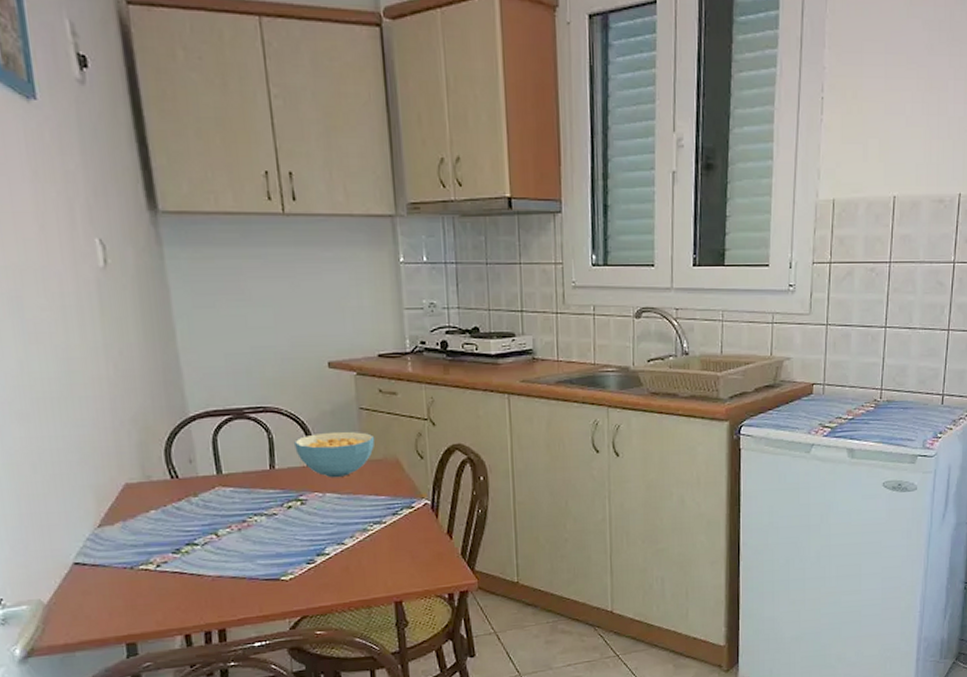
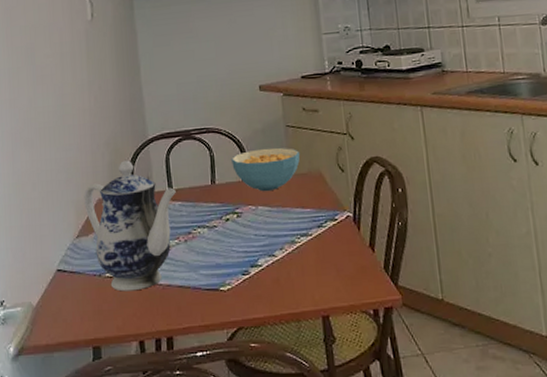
teapot: none [105,440,226,585] -> present [84,160,176,292]

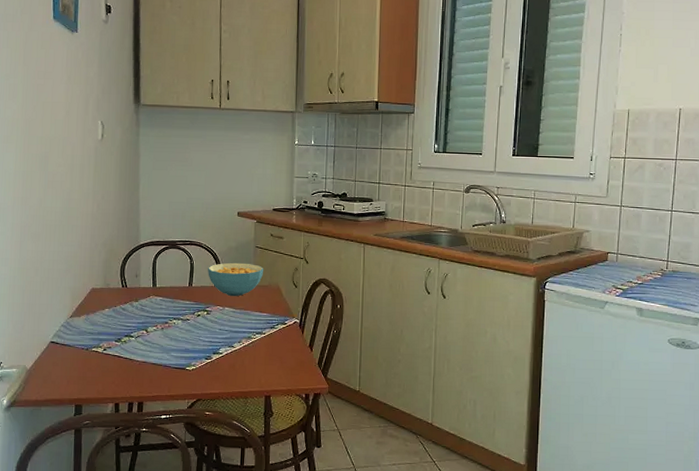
teapot: present [84,160,176,292] -> none [79,259,159,364]

